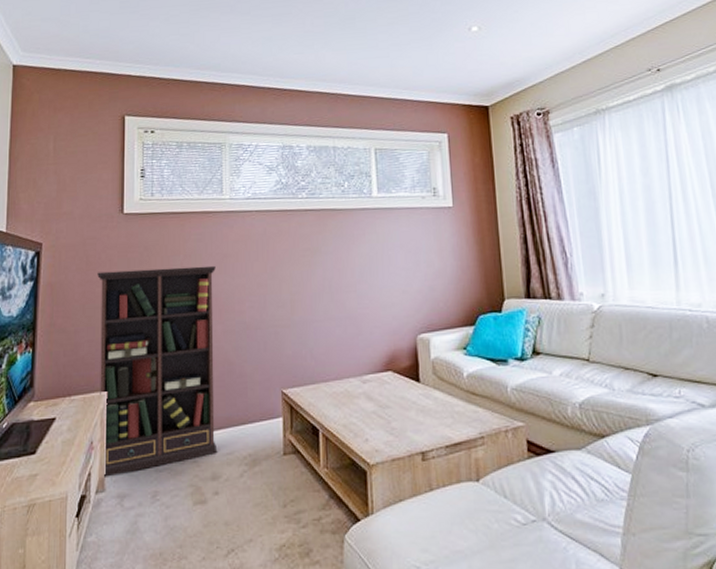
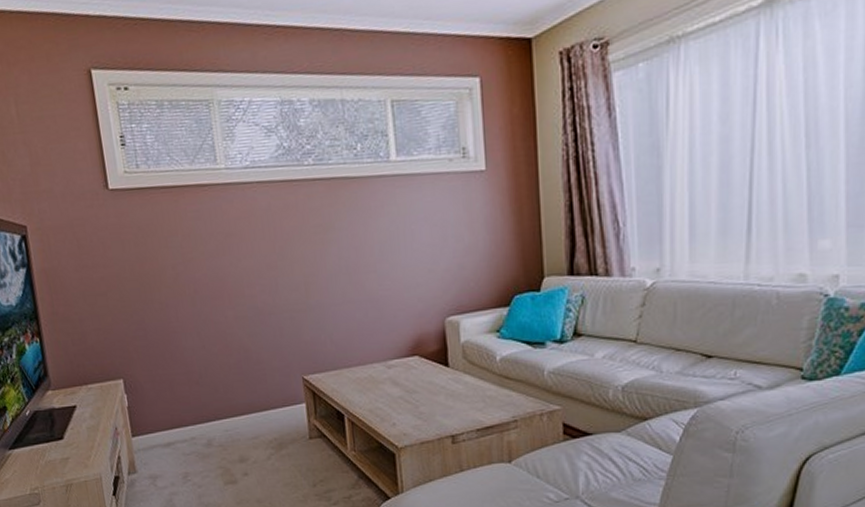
bookcase: present [97,265,218,479] -> none [92,246,243,462]

